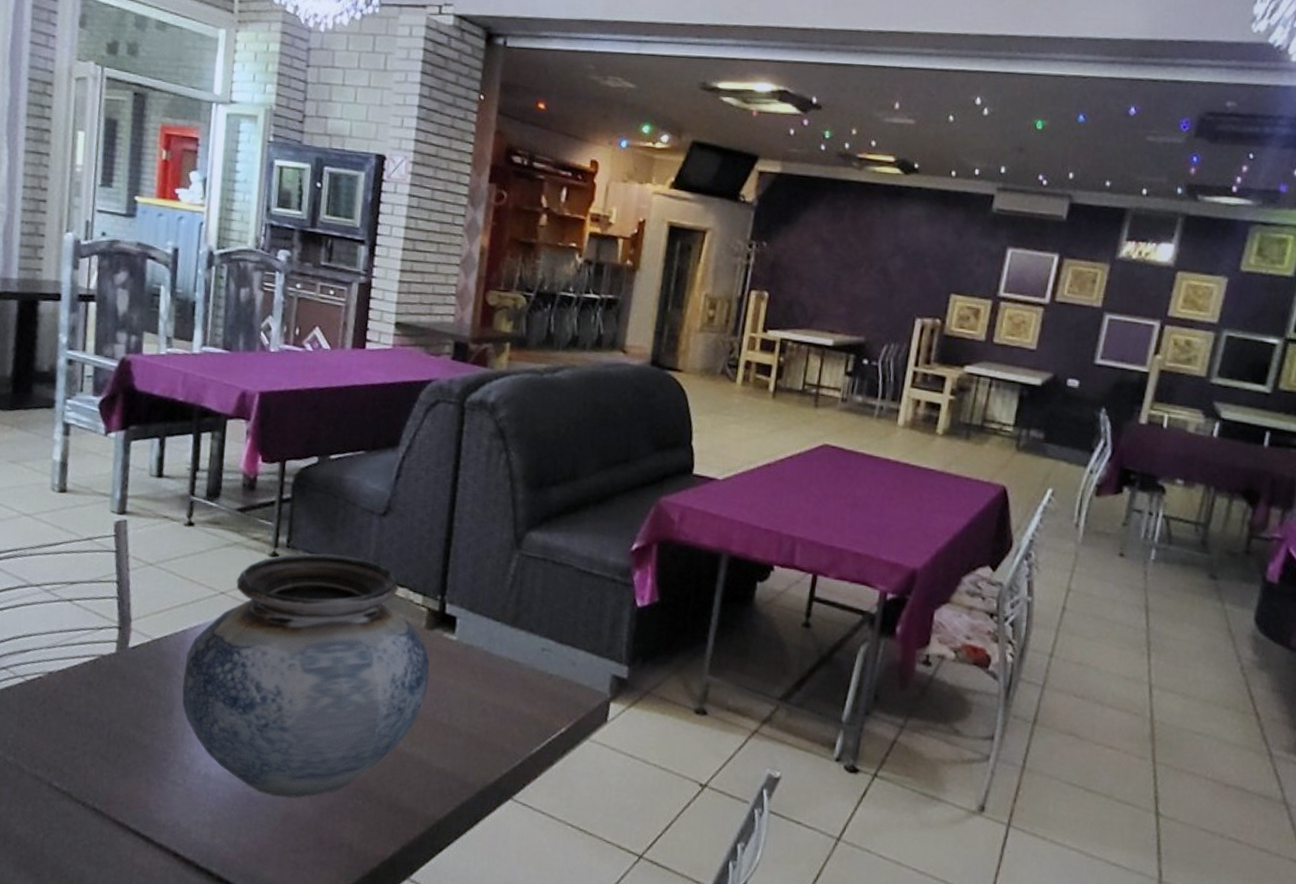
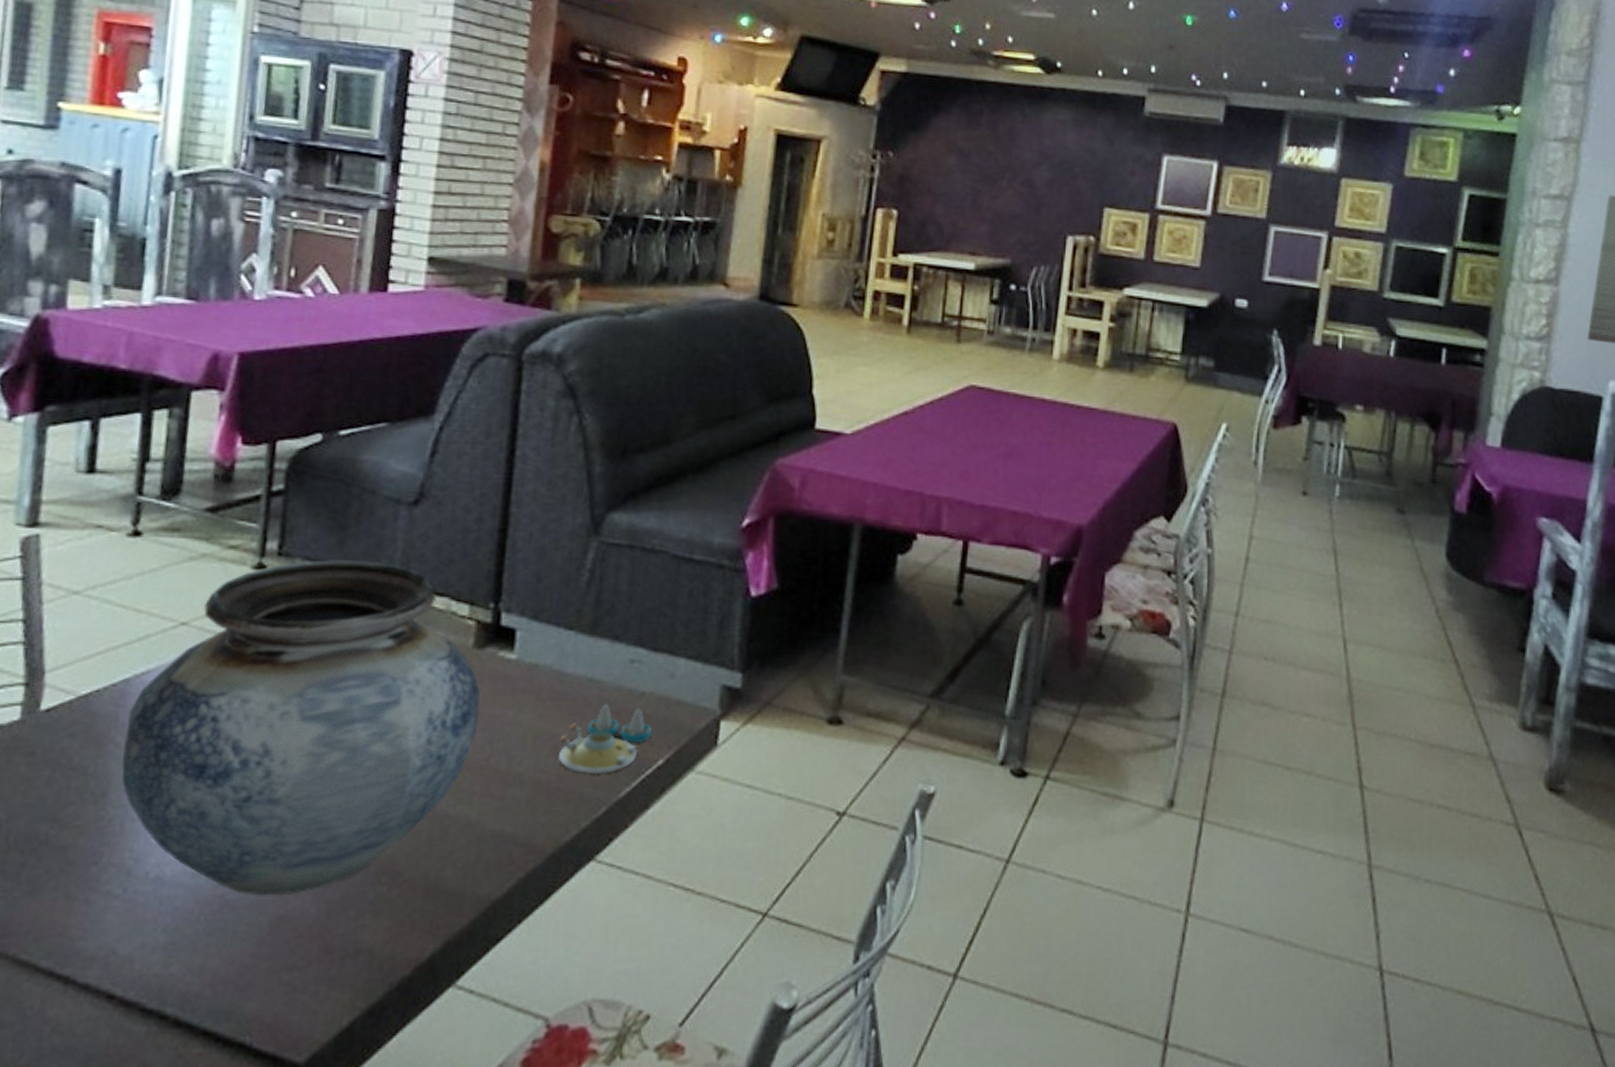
salt and pepper shaker set: none [486,681,557,735] -> present [557,704,652,775]

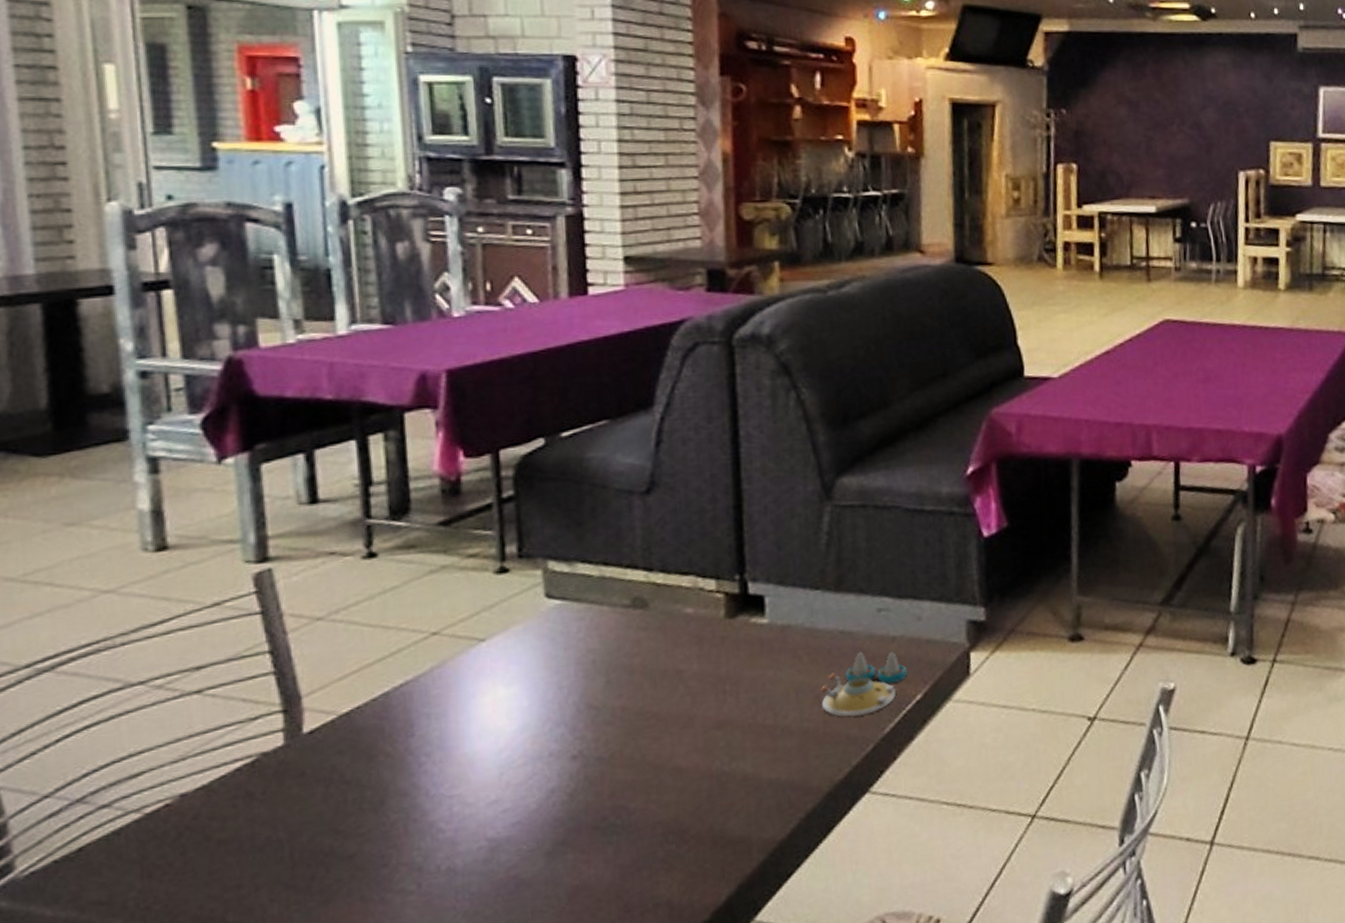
vase: present [121,560,480,896] -> none [393,551,740,871]

